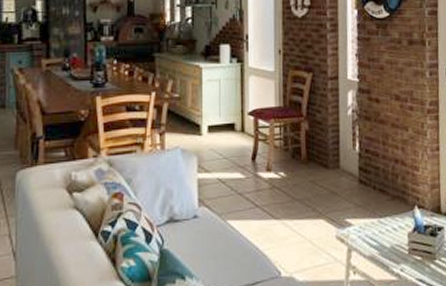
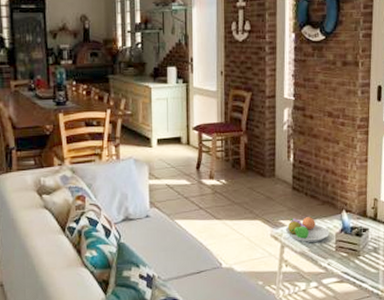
fruit bowl: none [353,214,401,245] -> present [286,217,330,242]

